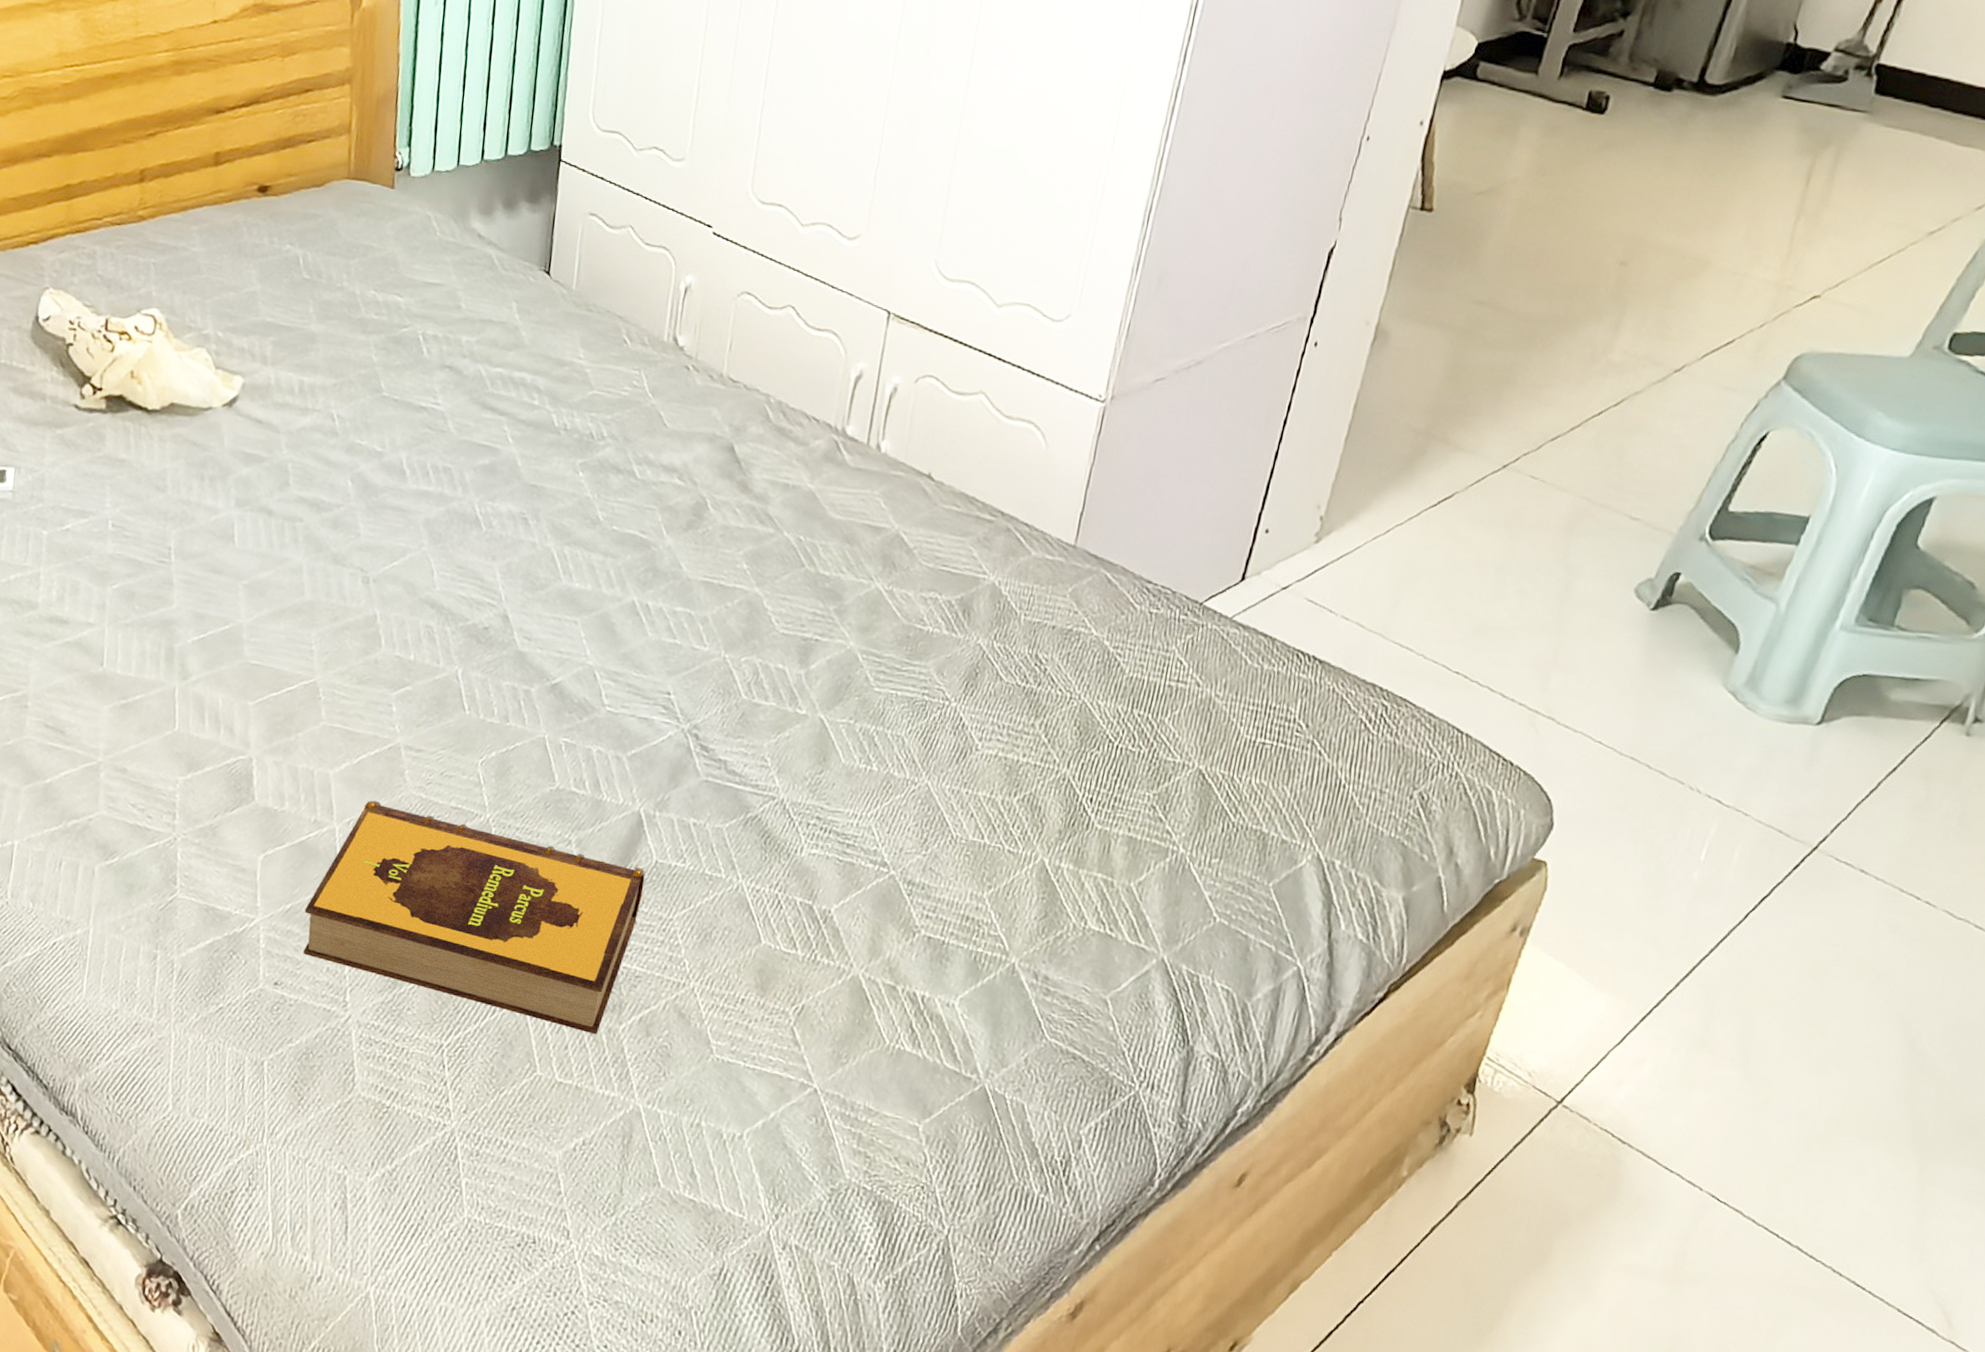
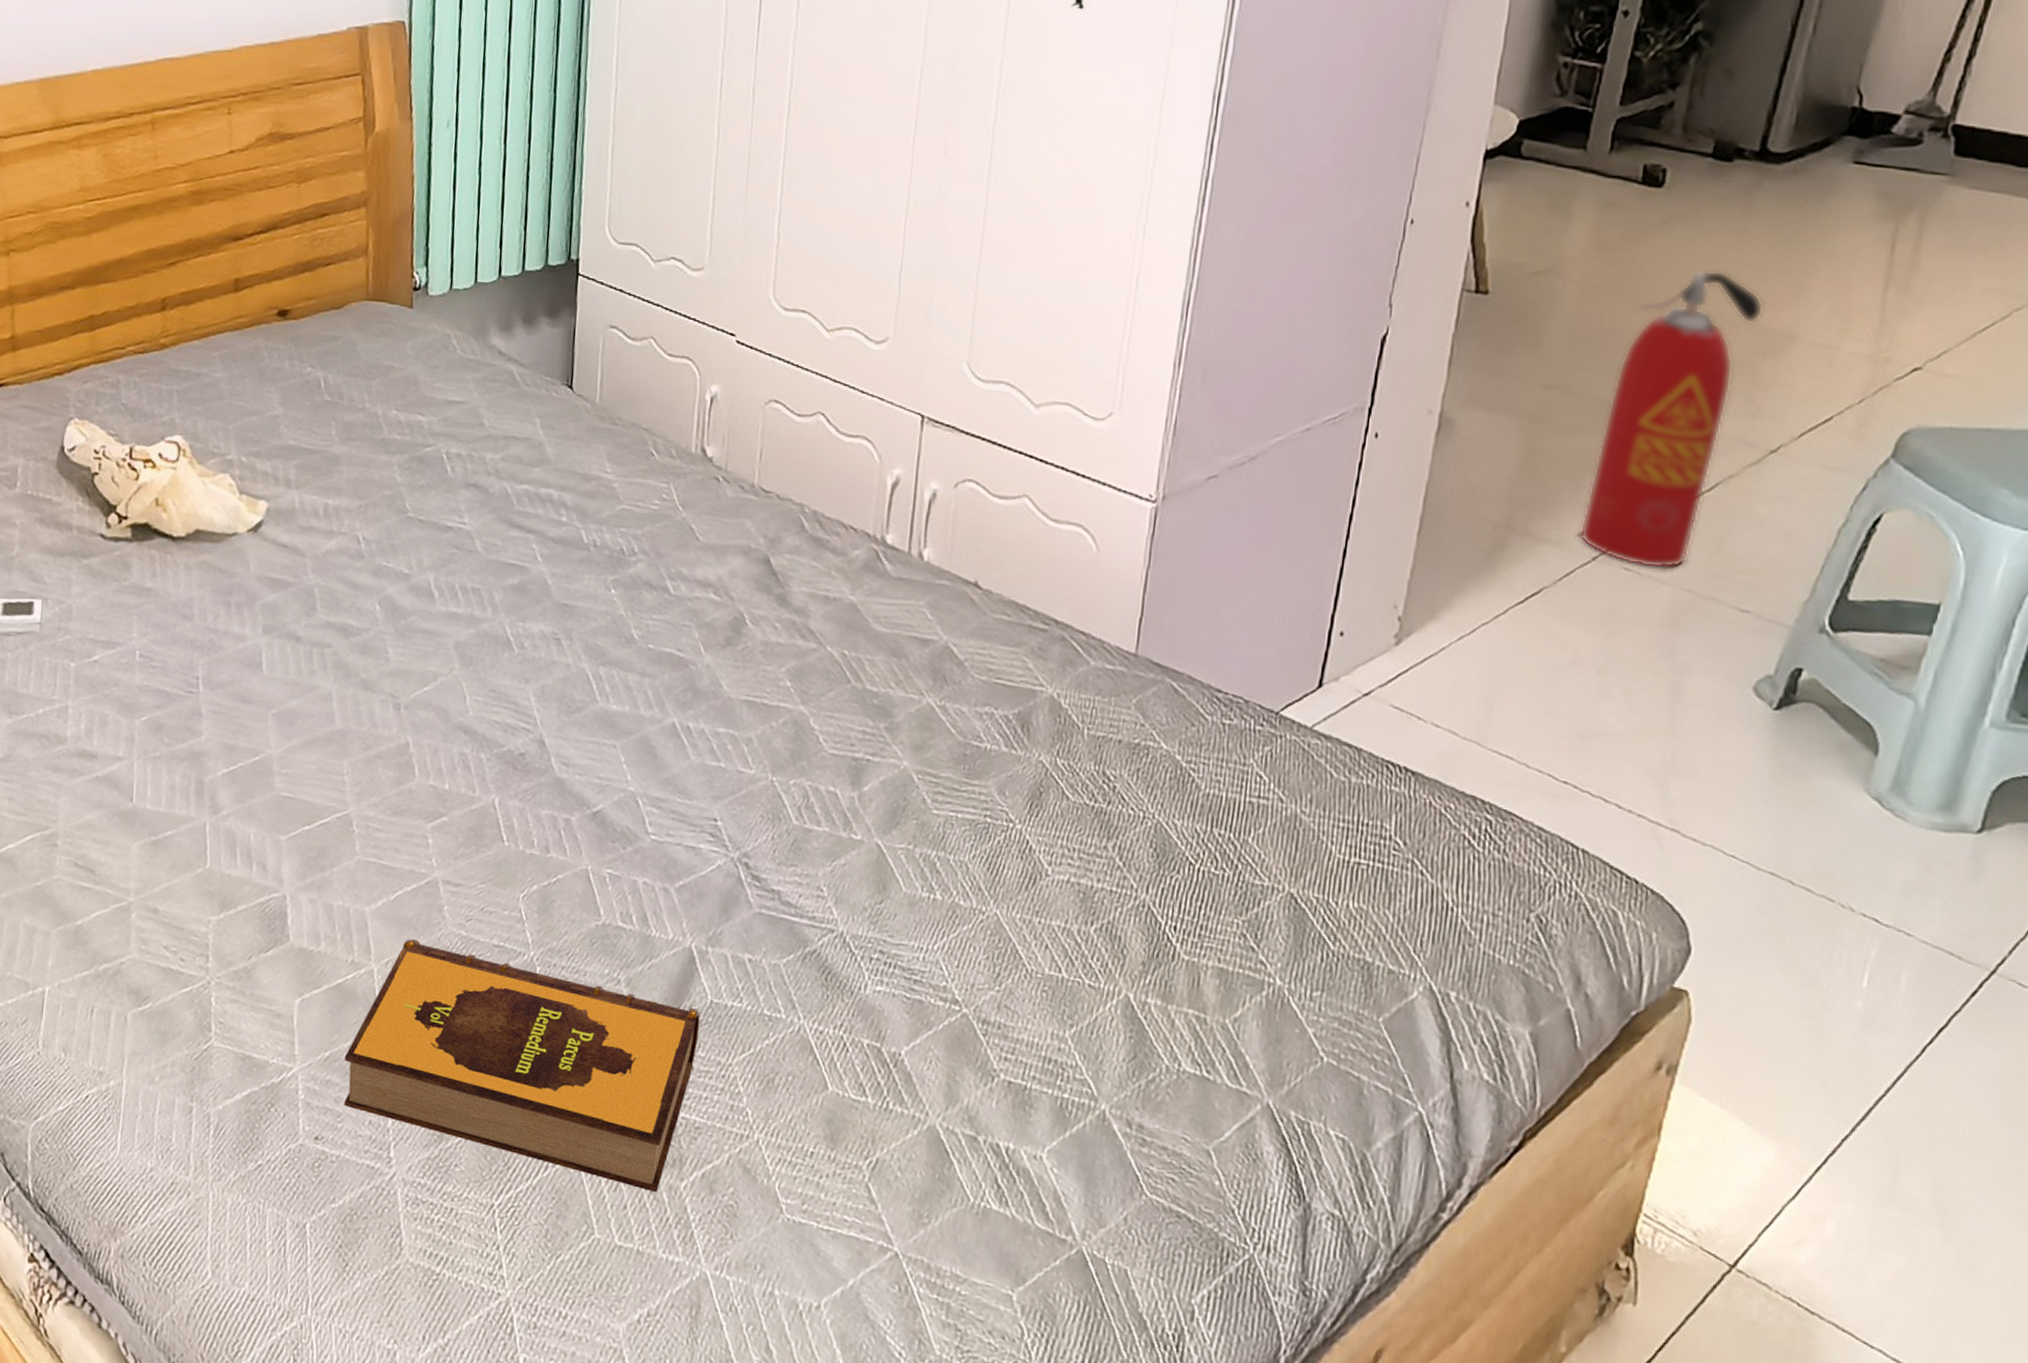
fire extinguisher: none [1493,196,1685,478] -> present [1579,270,1764,569]

